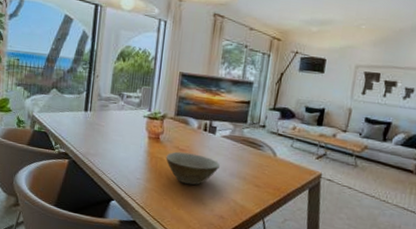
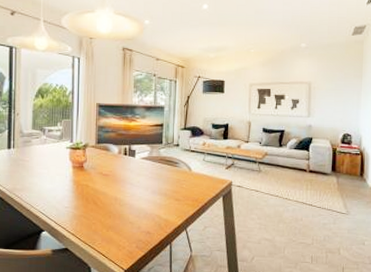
bowl: present [166,151,220,185] -> none [91,177,142,207]

